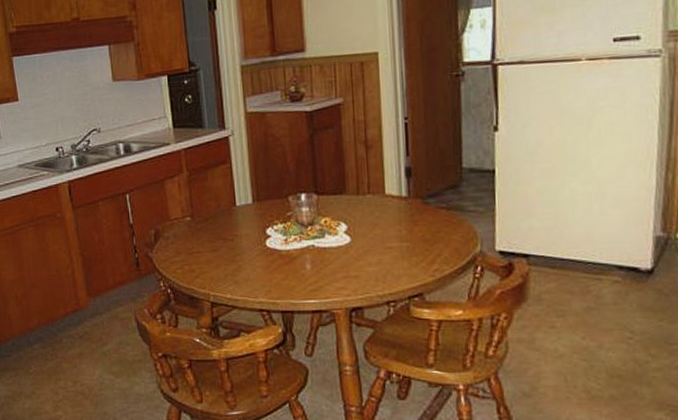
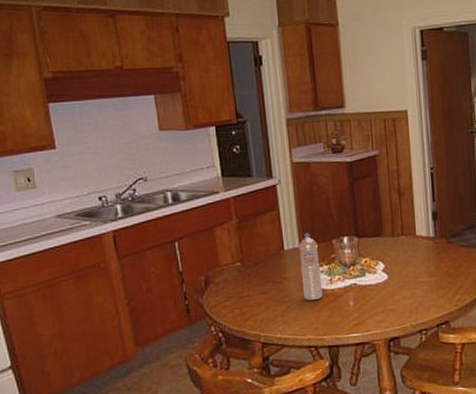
water bottle: none [251,188,277,262] -> present [298,233,323,301]

